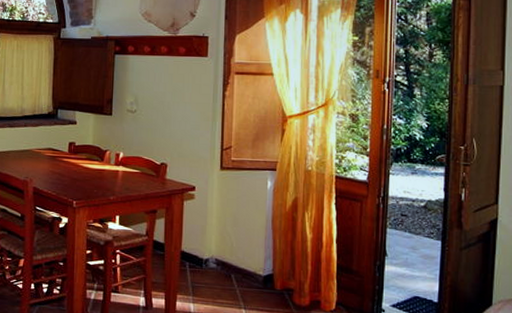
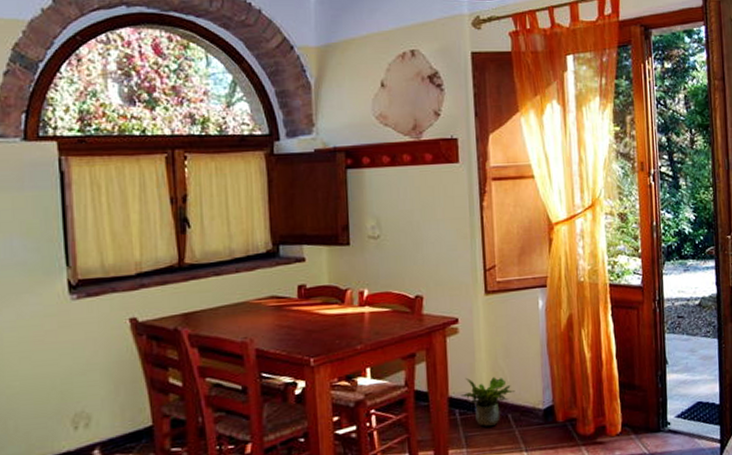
potted plant: none [191,237,240,281] -> present [460,377,515,426]

